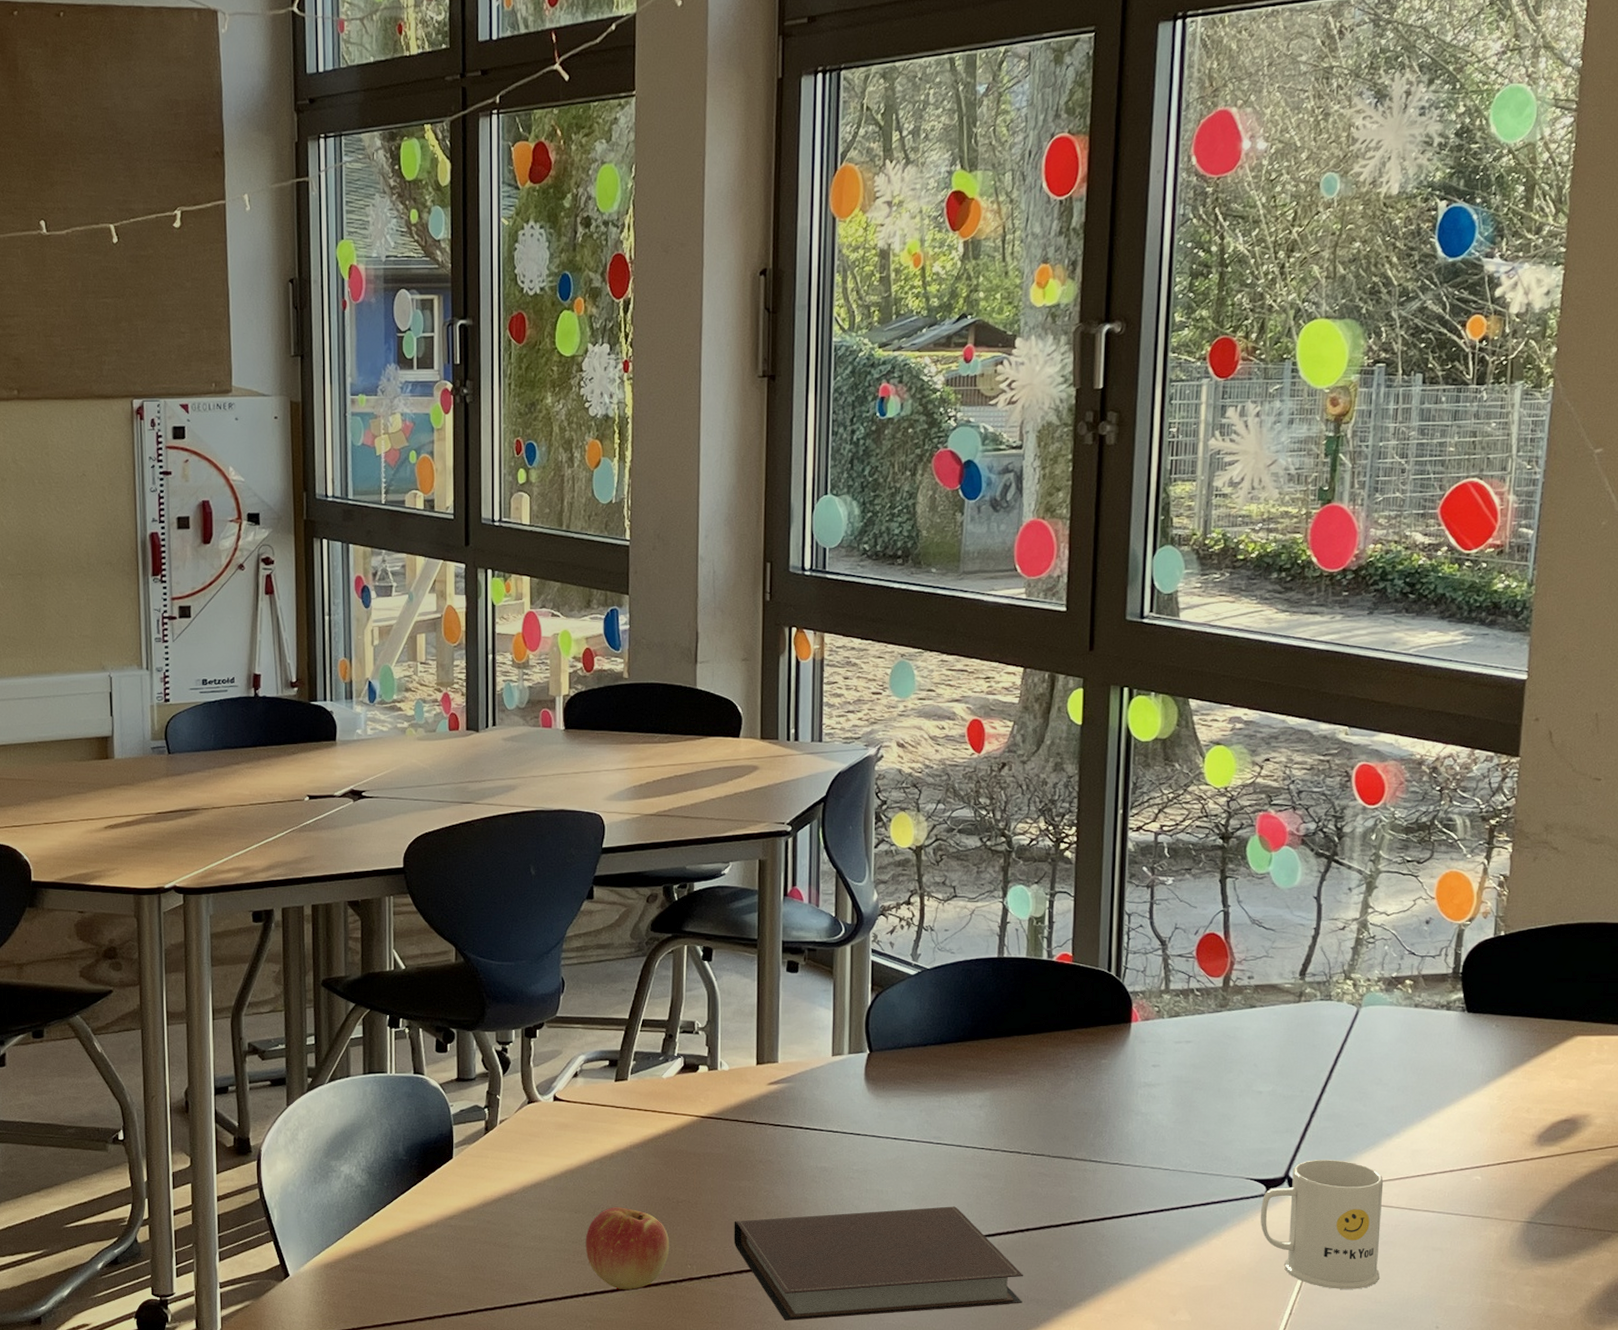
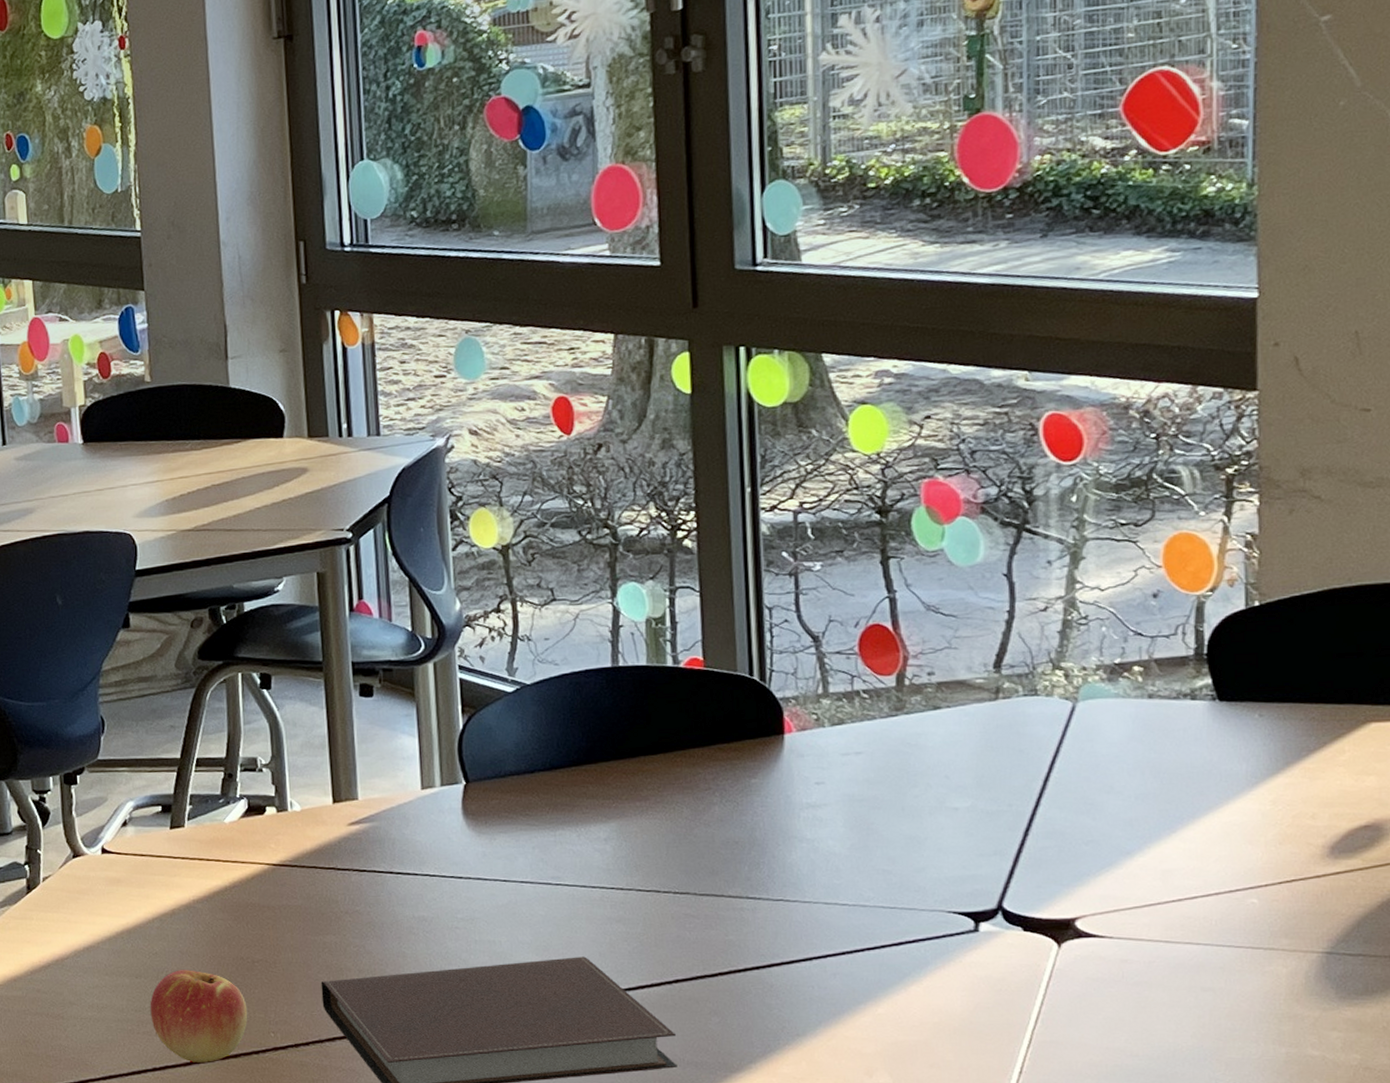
mug: present [1261,1160,1384,1289] -> none [970,885,1134,1041]

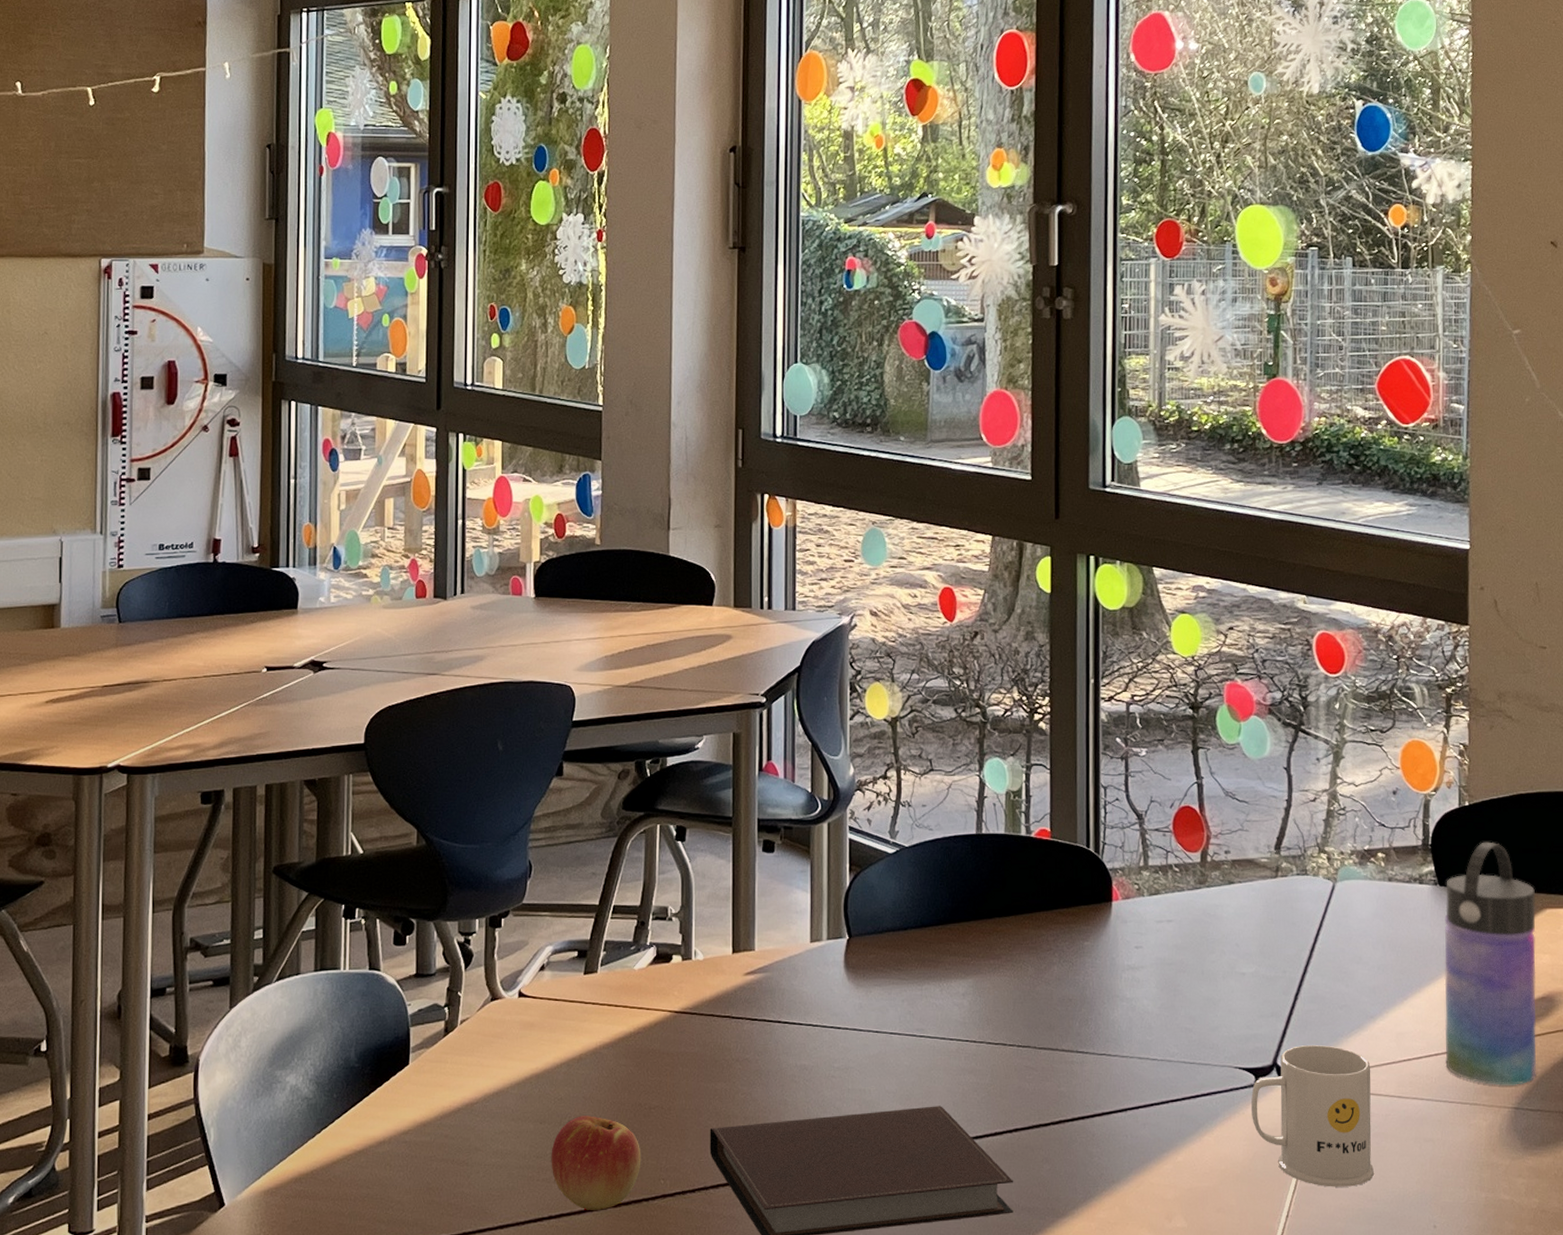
mug: none [970,885,1134,1041] -> present [1251,1045,1374,1187]
water bottle: none [1226,647,1358,928] -> present [1444,842,1537,1086]

